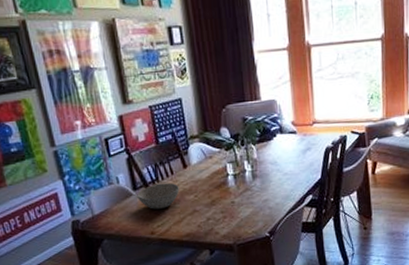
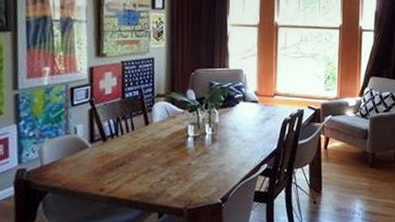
bowl: present [137,182,180,209] -> none [92,138,138,164]

